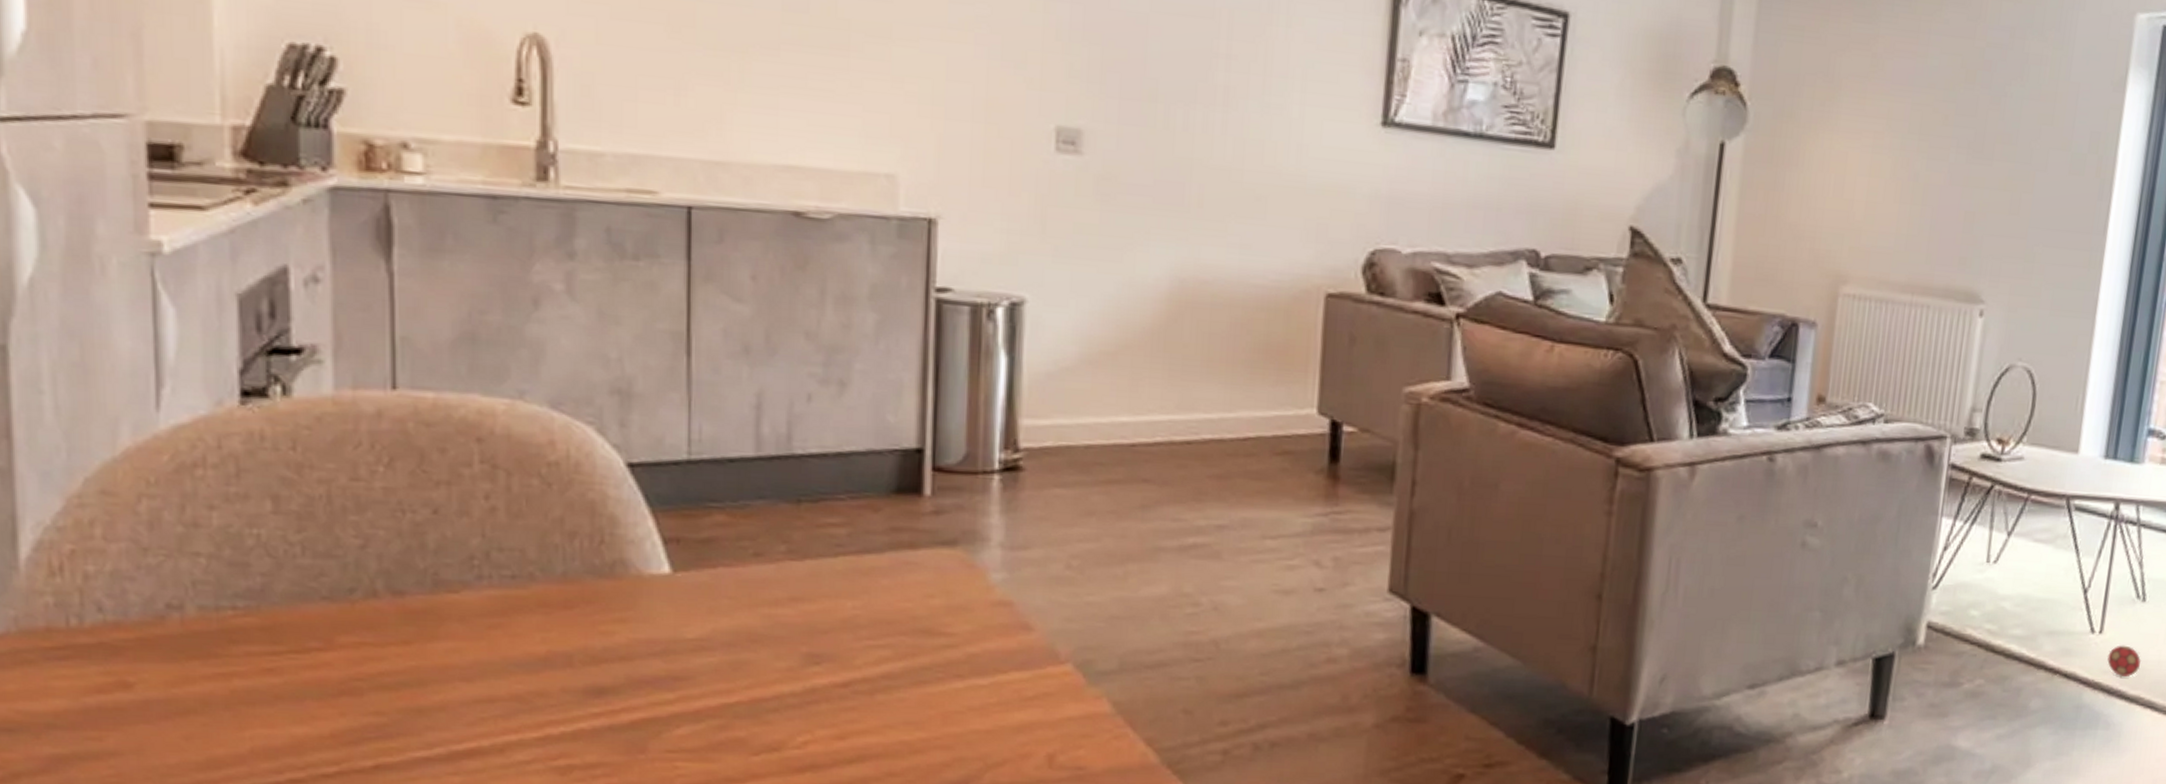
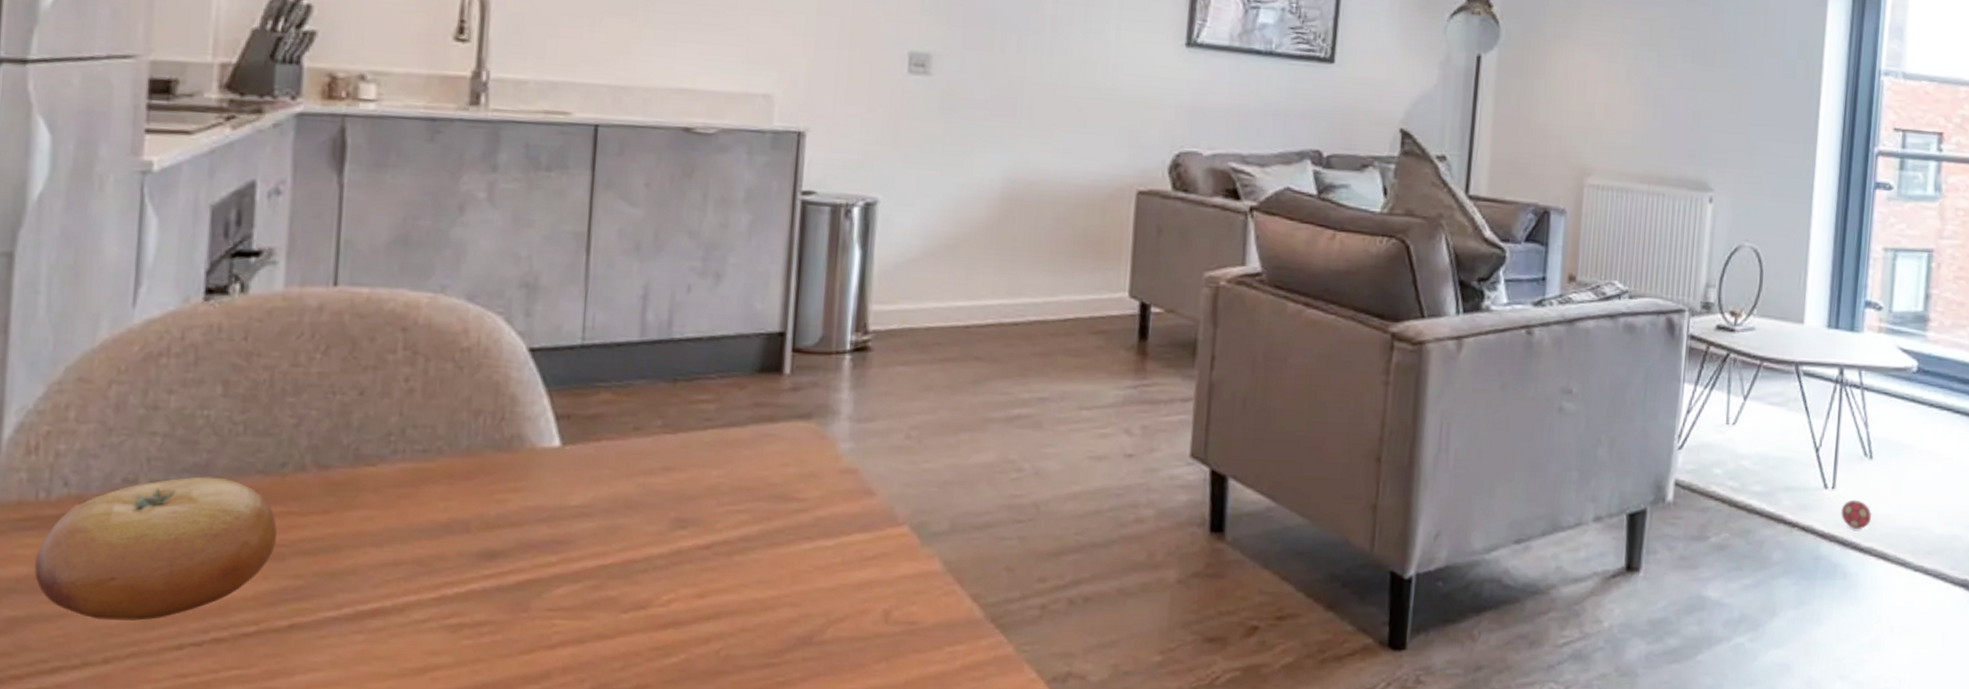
fruit: none [74,602,351,760] -> present [34,476,277,621]

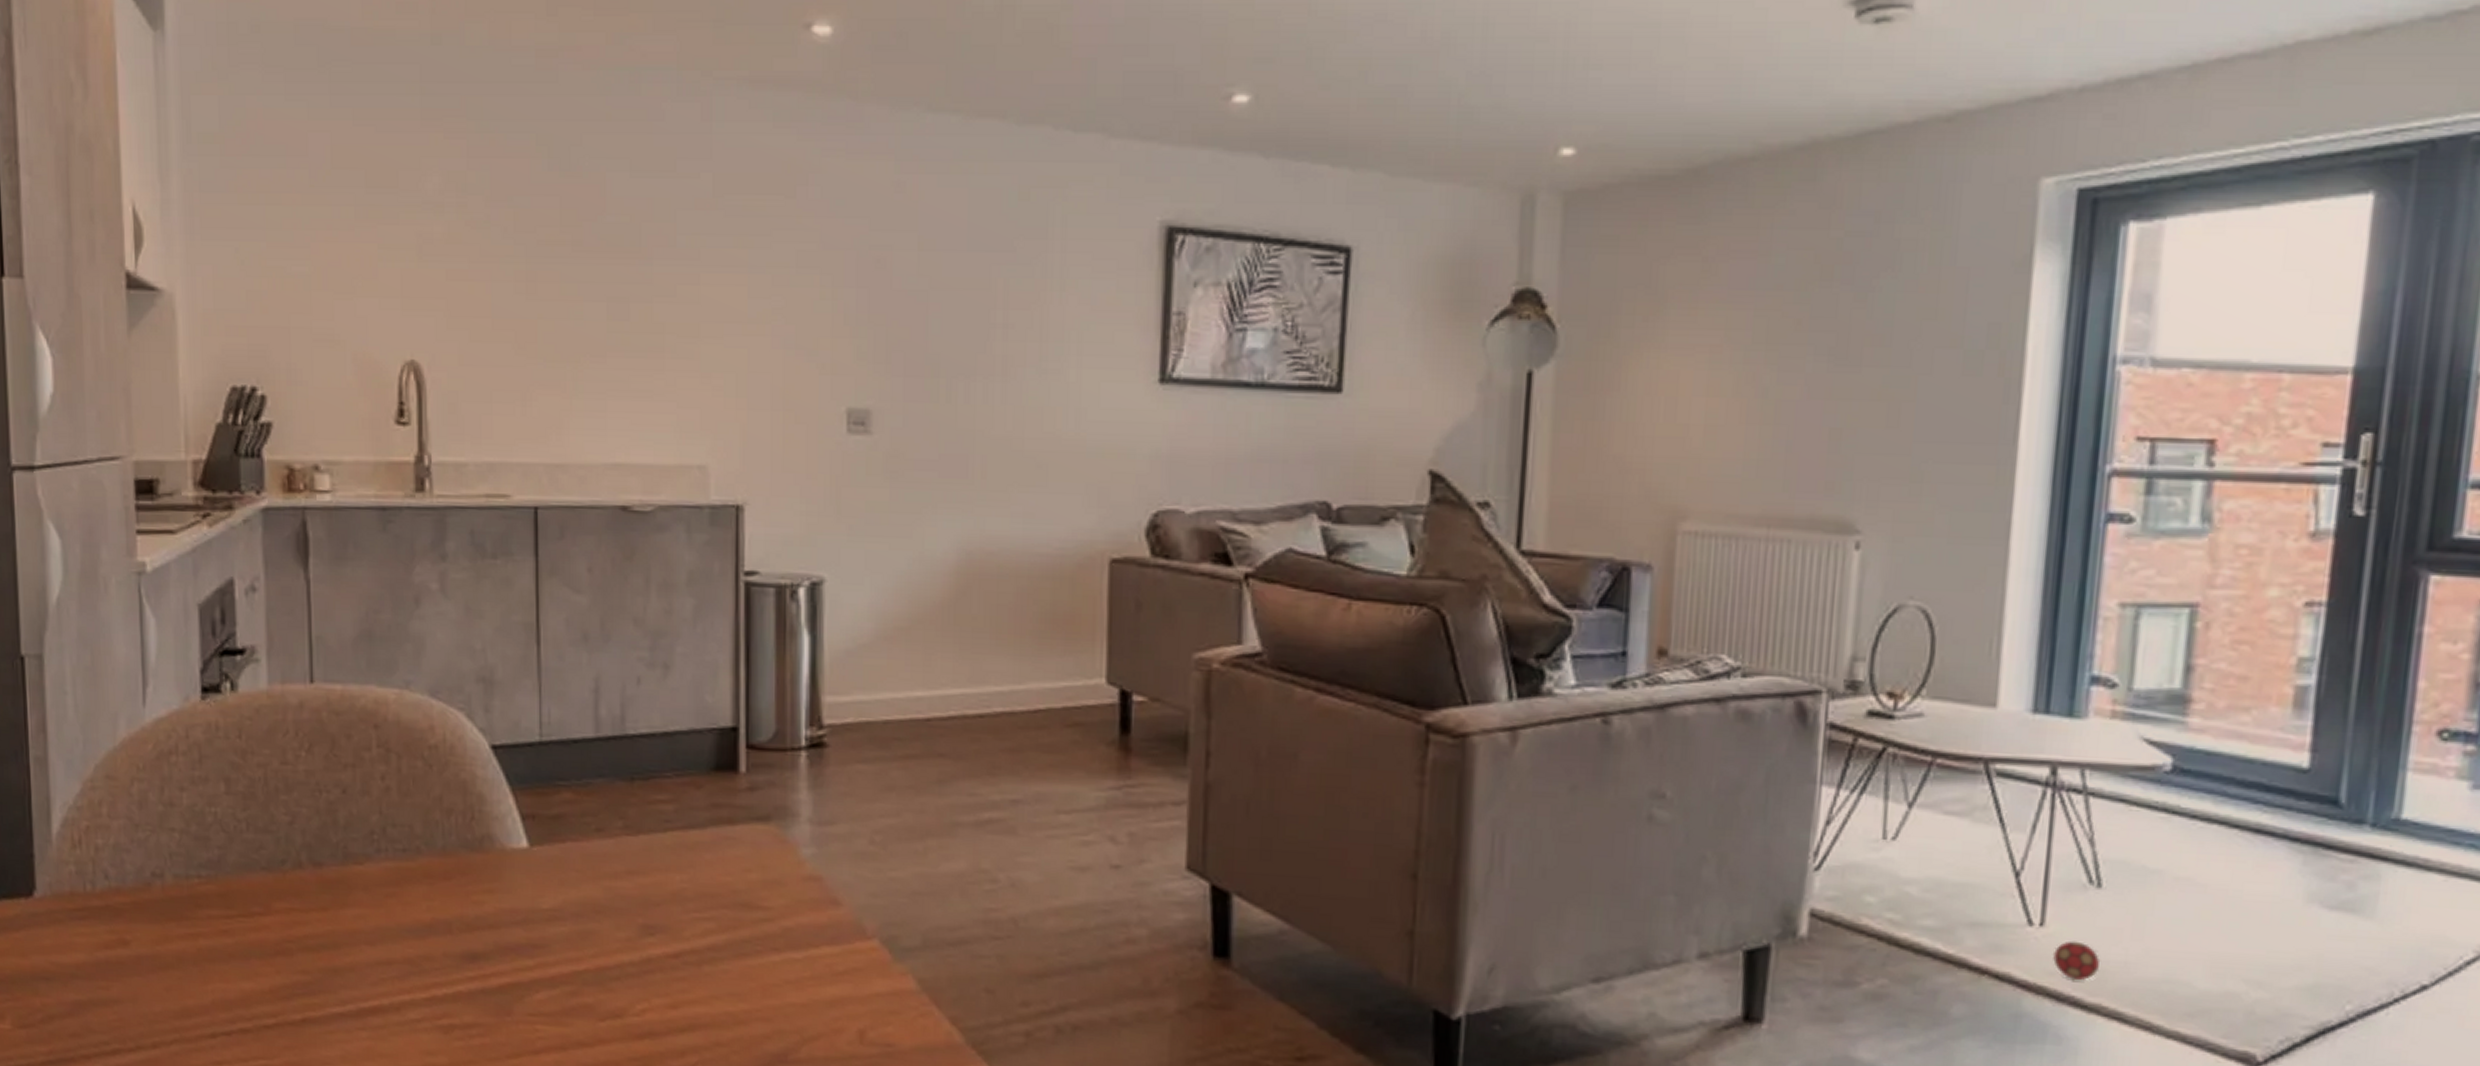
fruit: present [34,476,277,621] -> none [89,872,284,1009]

